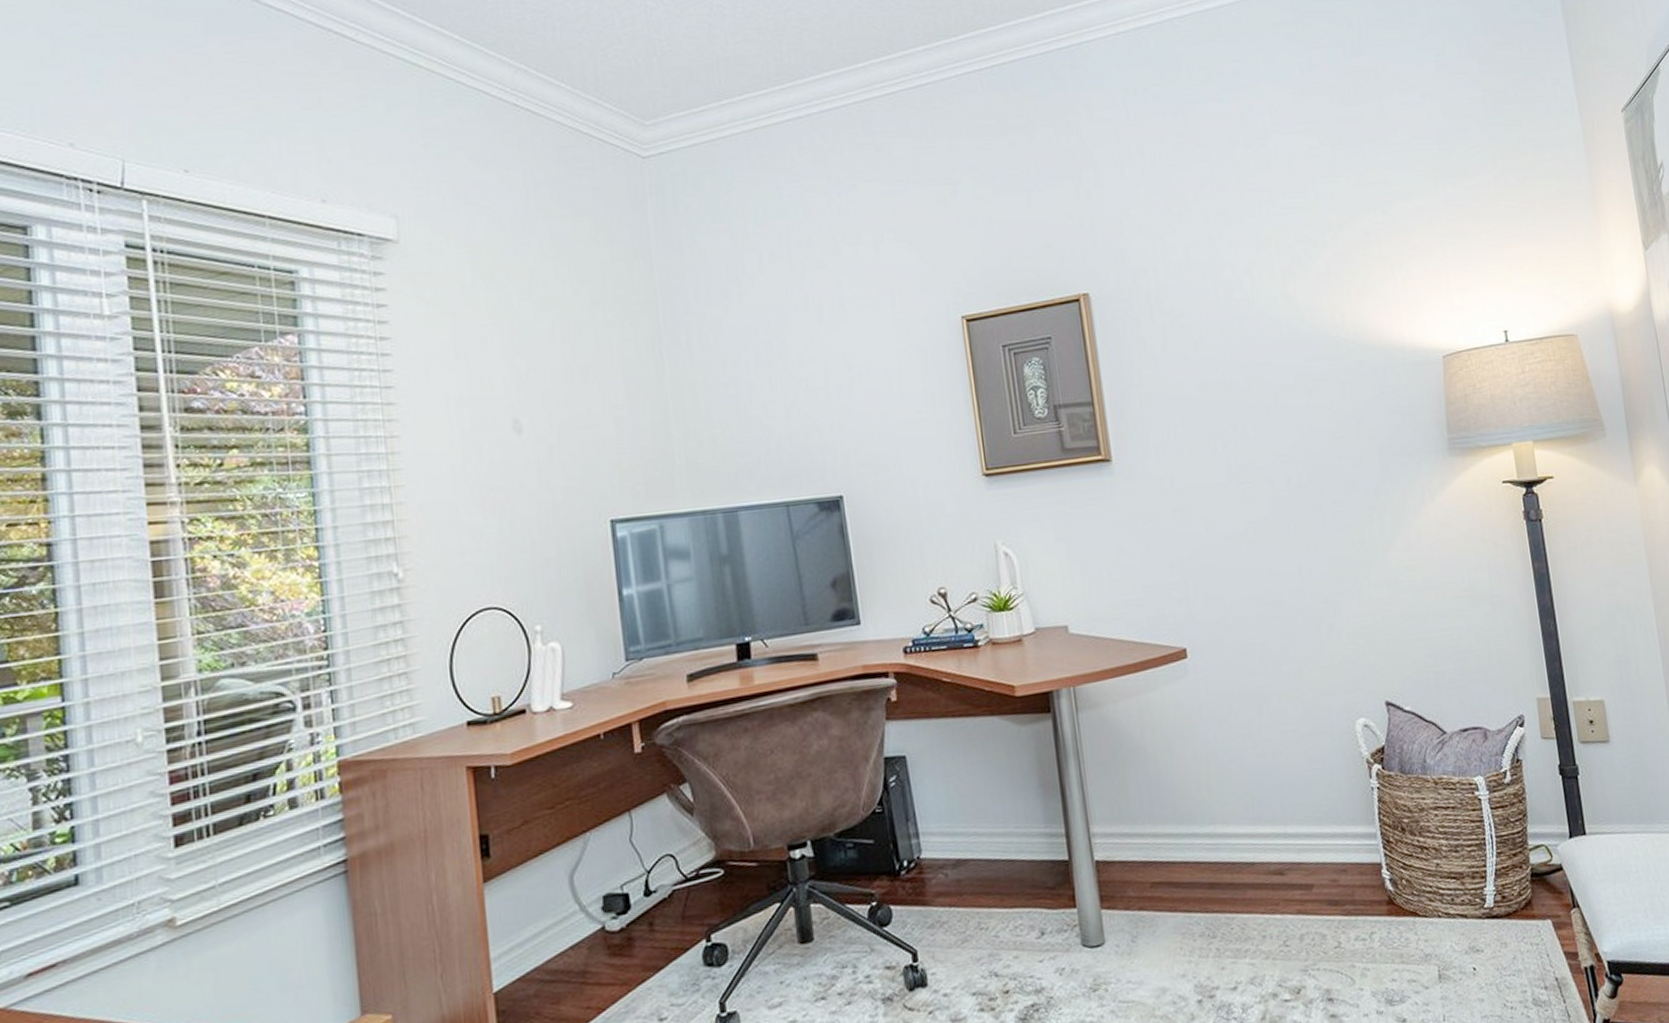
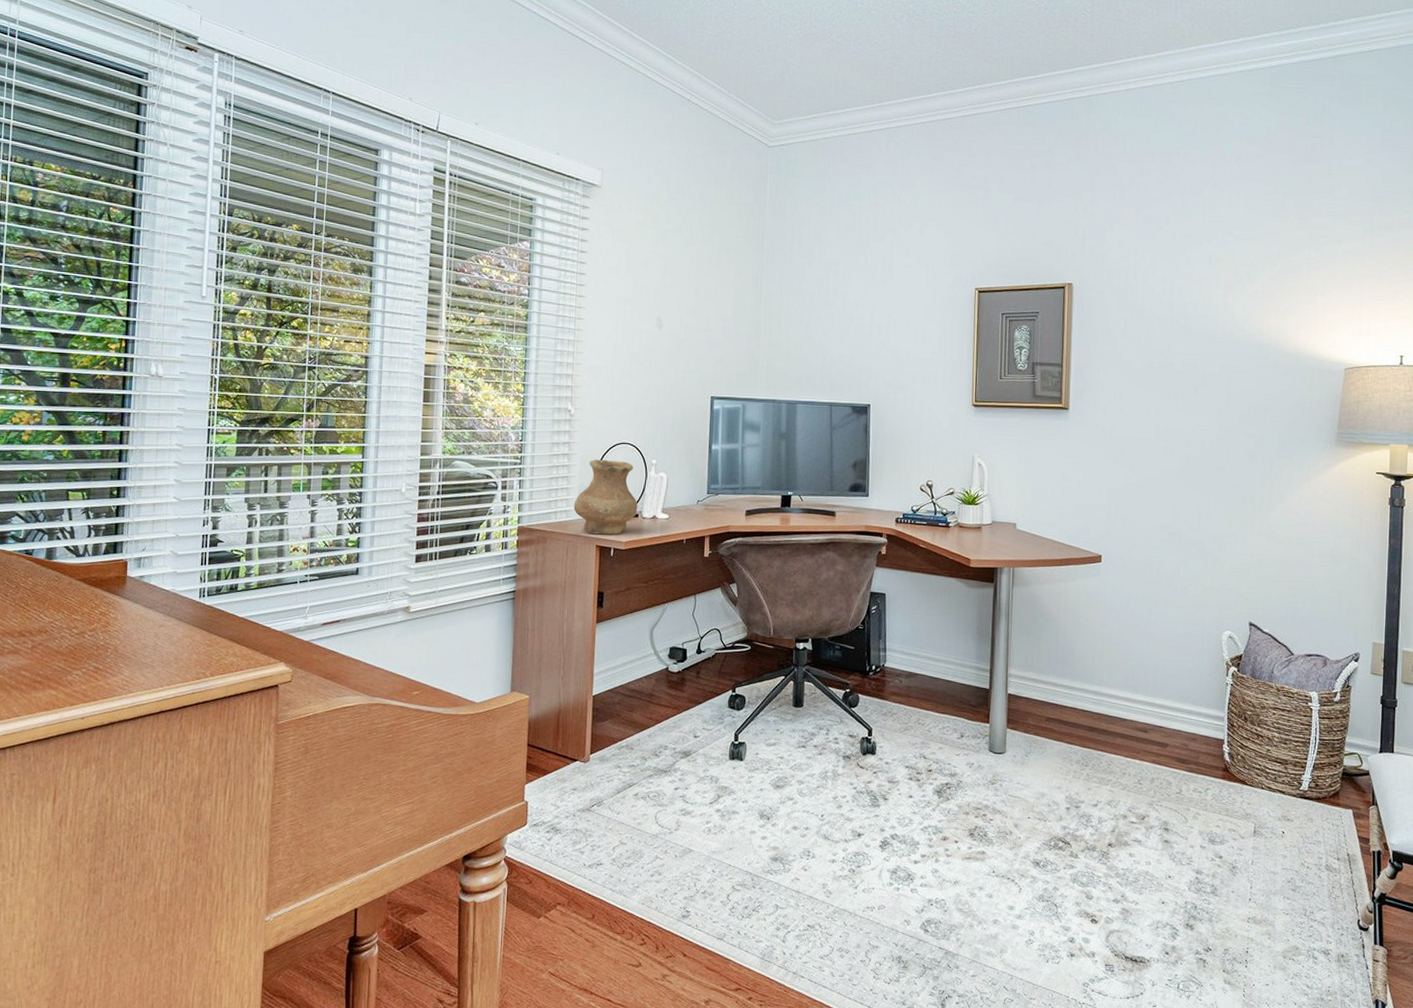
vase: none [422,635,524,752] -> present [573,459,638,535]

